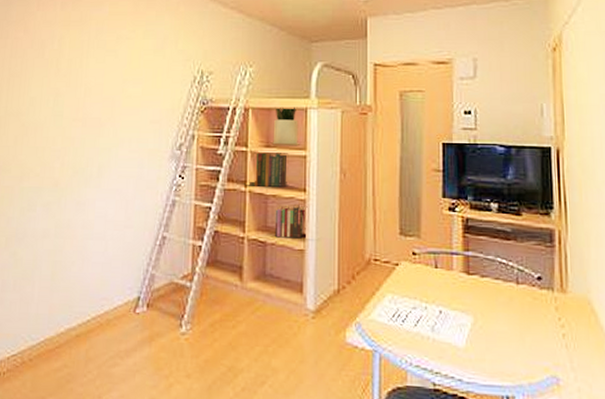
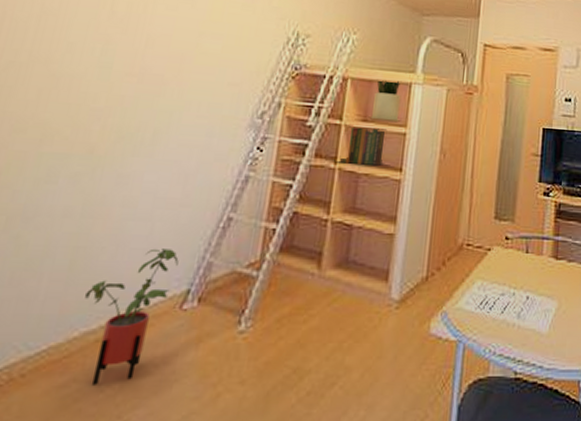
house plant: none [65,262,129,371] -> present [85,248,179,385]
books: present [274,204,308,239] -> none [362,184,402,222]

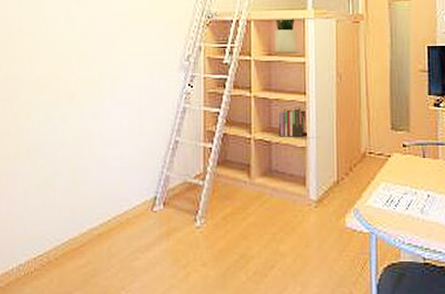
house plant: present [85,248,179,385] -> none [86,167,145,266]
books: present [339,126,386,167] -> none [253,60,289,92]
books: none [362,184,402,222] -> present [278,107,308,137]

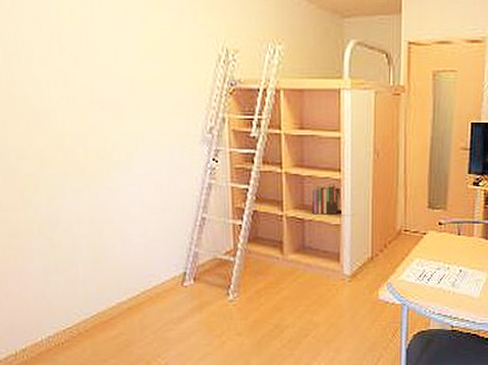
planter: present [272,17,300,54] -> none [304,87,335,128]

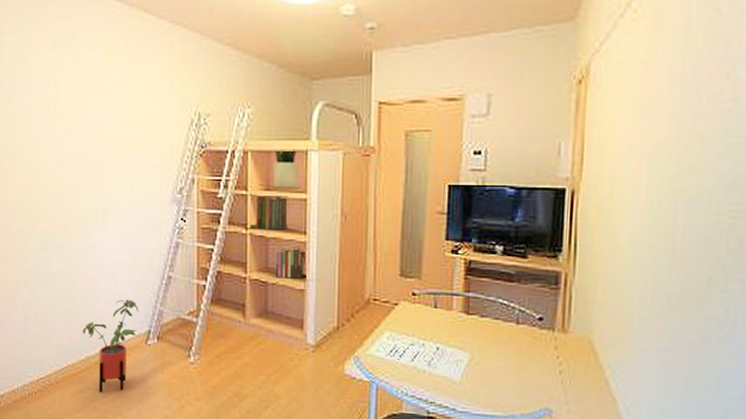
house plant: none [112,243,172,337] -> present [83,299,139,393]
books: none [284,134,322,169] -> present [249,195,288,231]
planter: none [304,87,335,128] -> present [270,149,301,190]

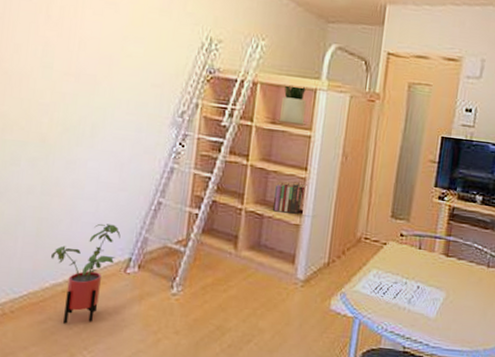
books: present [249,195,288,231] -> none [251,127,293,165]

